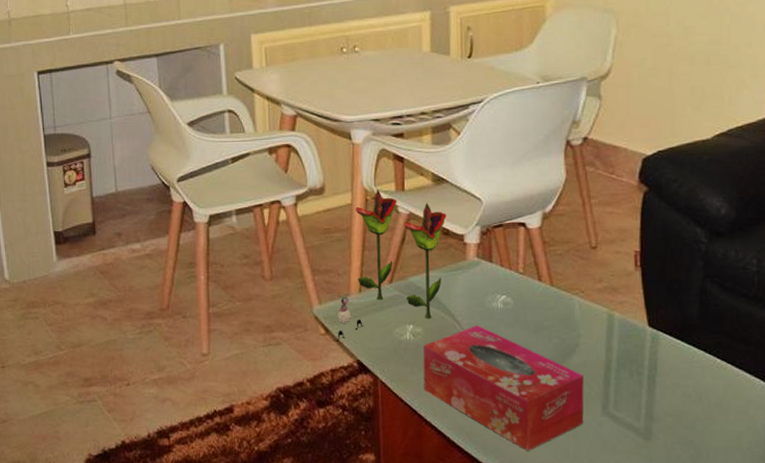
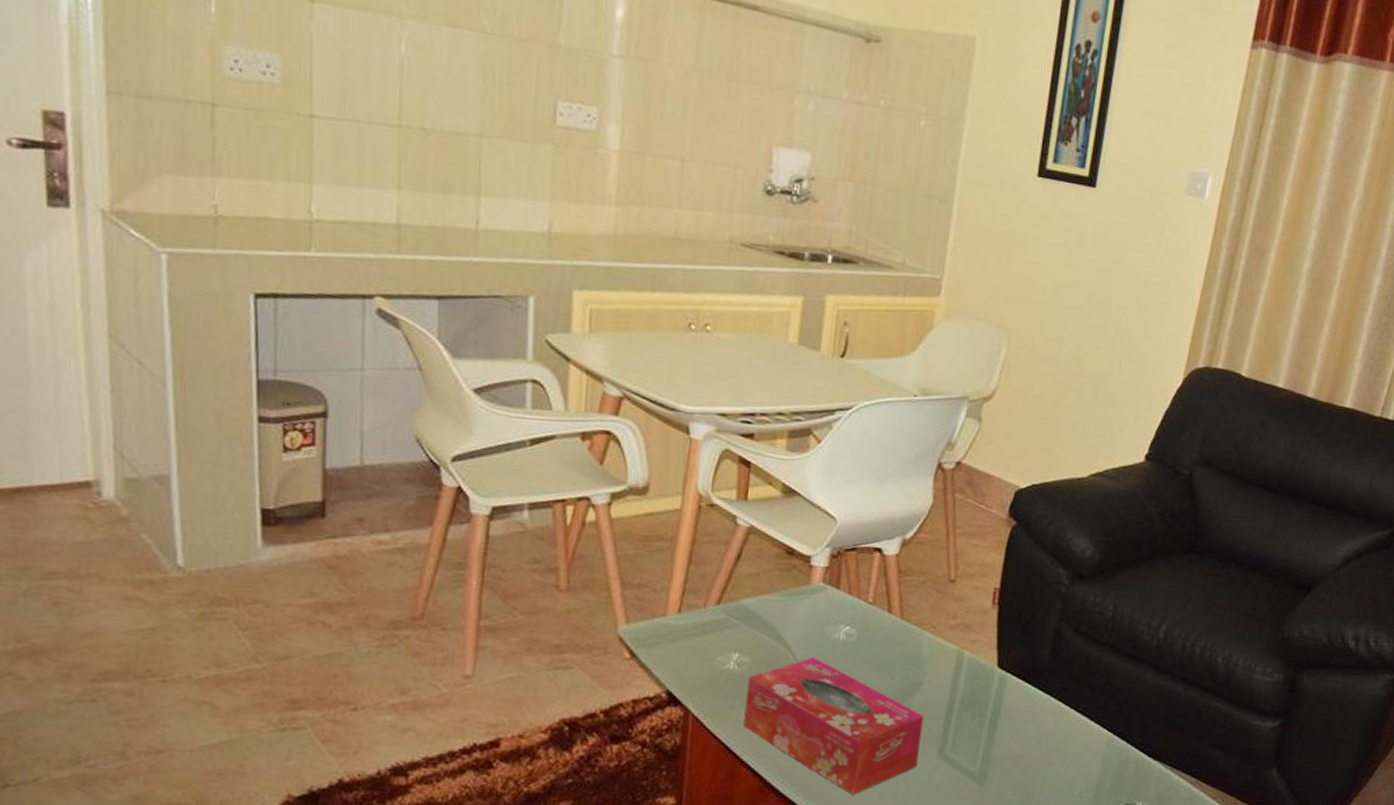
flower: present [336,189,447,342] -> none [643,495,794,668]

